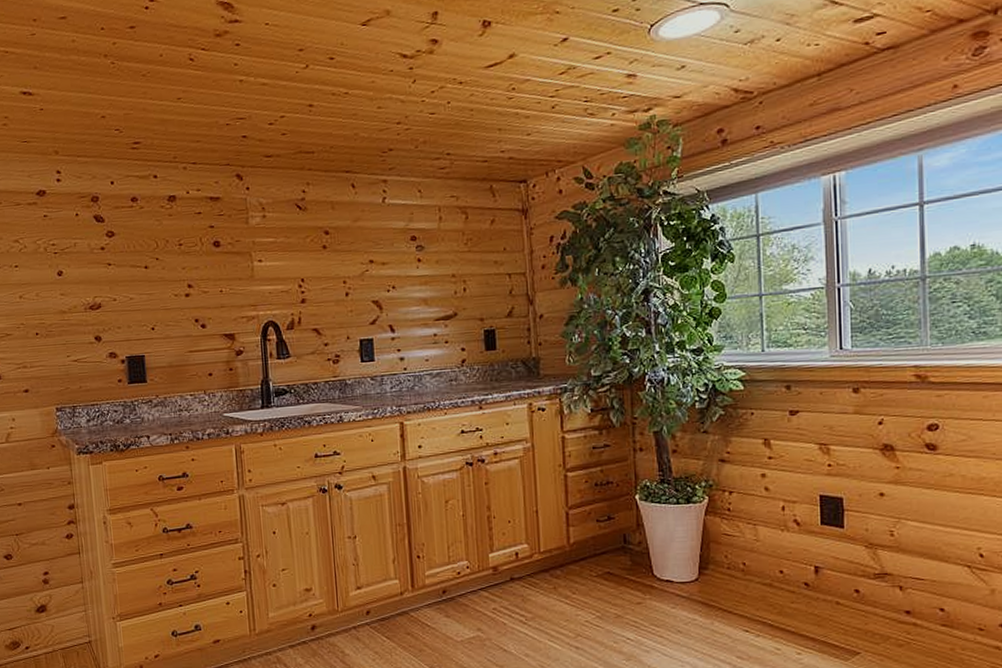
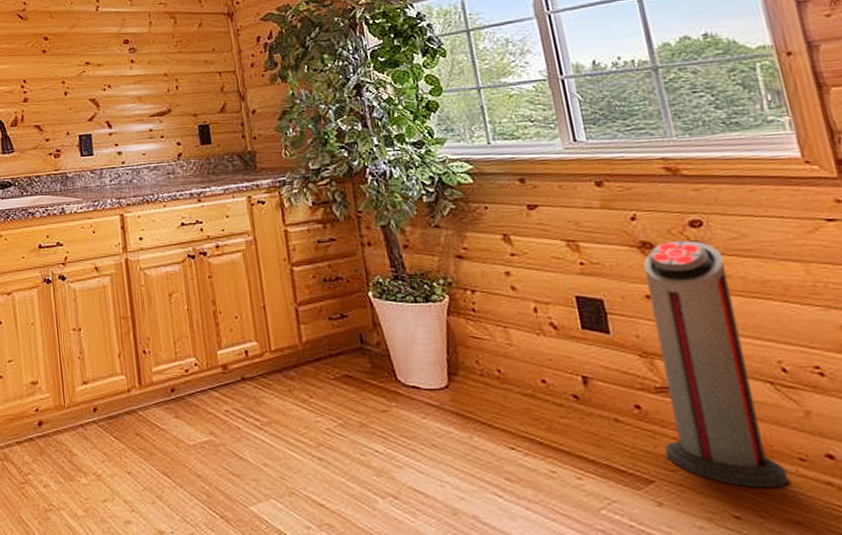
air purifier: none [874,443,966,655] -> present [643,240,788,489]

